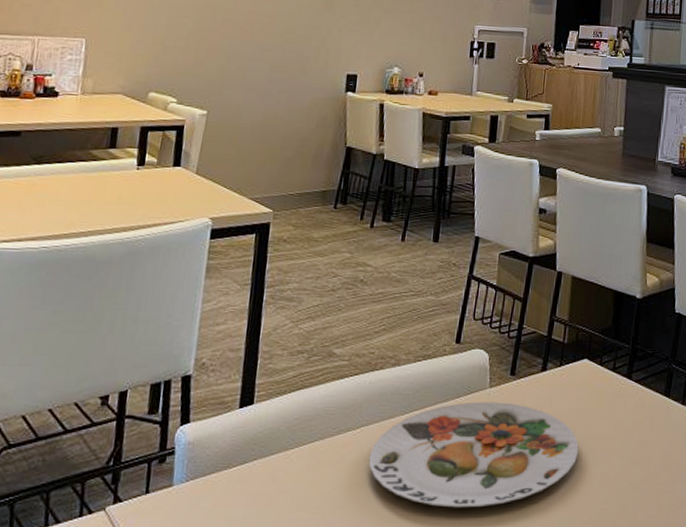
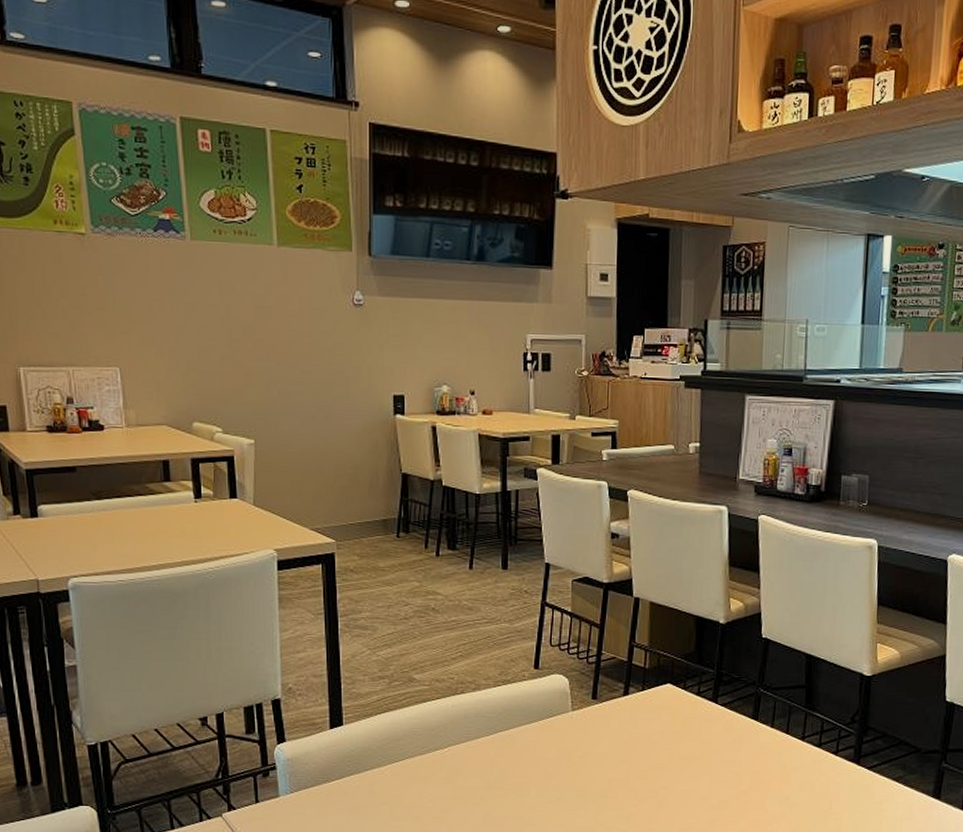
plate: present [368,402,579,508] -> none [459,724,666,820]

